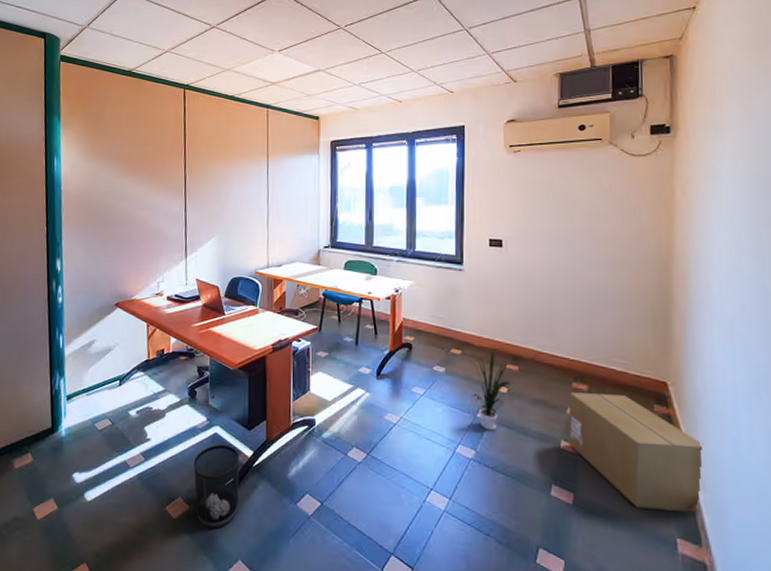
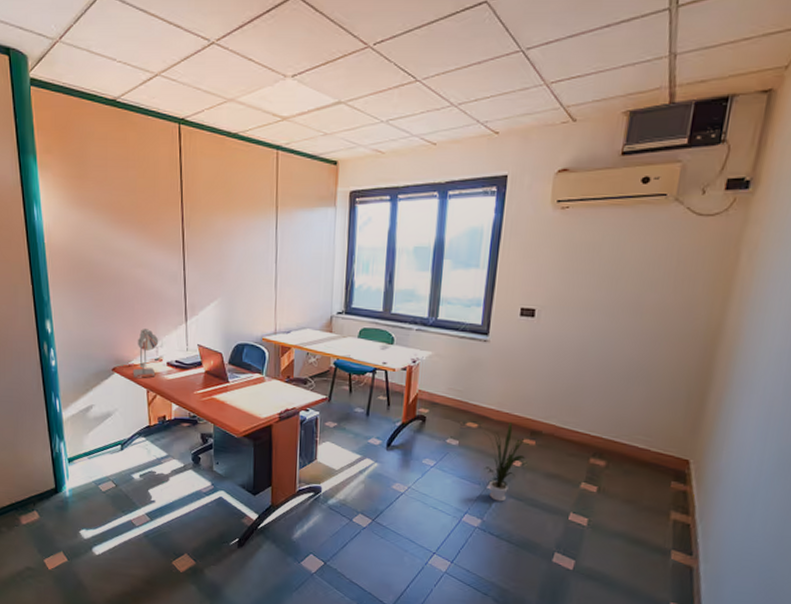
desk lamp: none [134,265,160,314] -> present [132,329,159,379]
waste bin: present [193,444,240,528] -> none [198,507,245,582]
box: present [567,392,703,512] -> none [576,467,715,580]

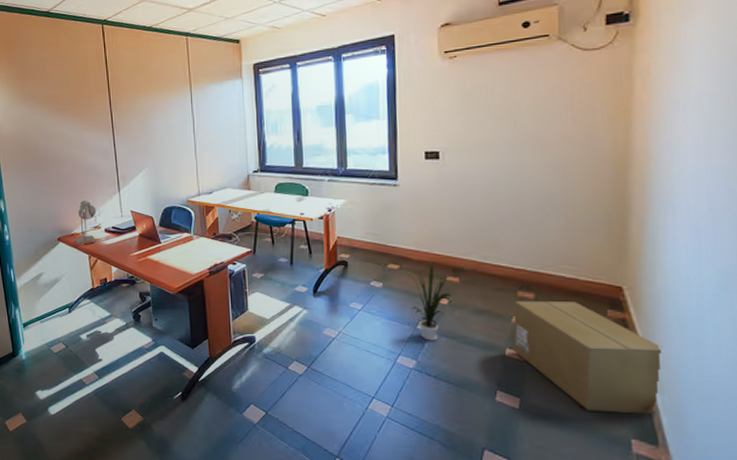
box: none [576,467,715,580] -> present [513,301,662,414]

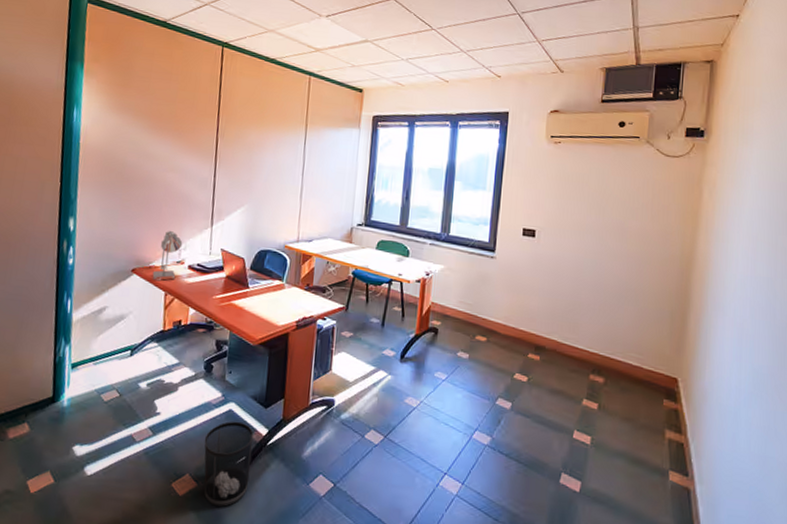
waste bin: none [143,362,188,436] -> present [204,421,253,507]
house plant: present [405,260,451,341] -> none [491,336,532,418]
box: present [513,301,662,414] -> none [580,384,705,503]

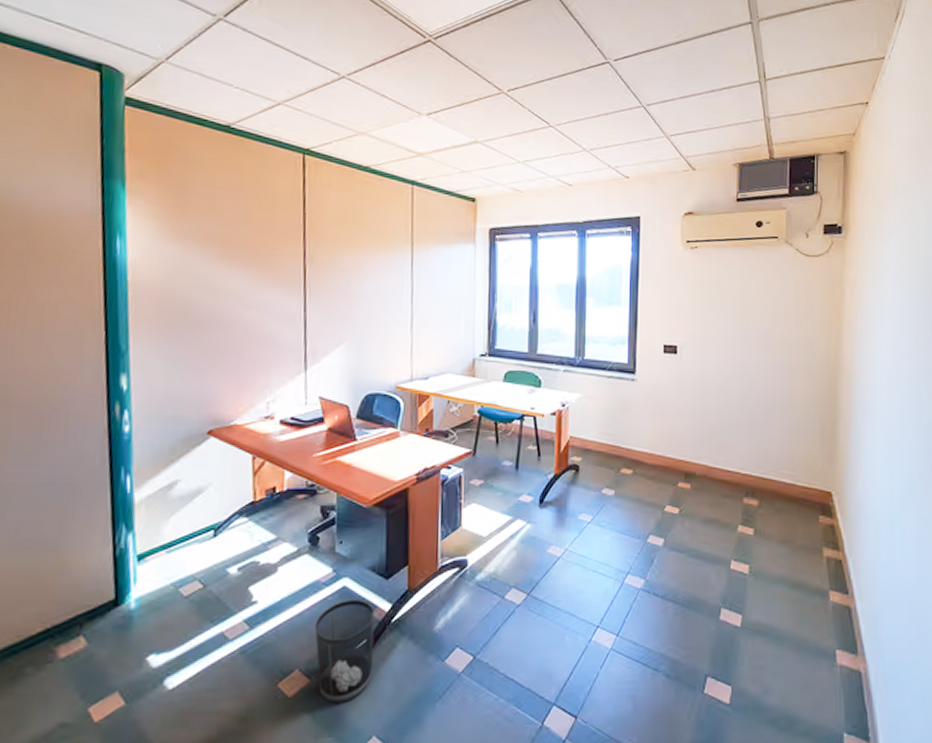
desk lamp: present [151,231,183,282] -> none [234,381,271,443]

